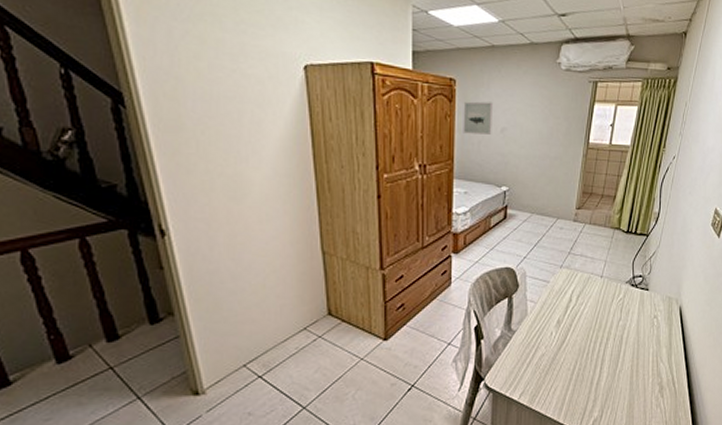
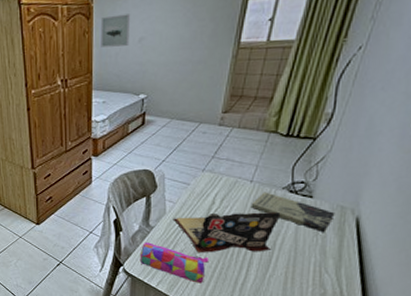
pencil case: none [501,349,568,389] -> present [139,242,210,284]
laptop: none [534,306,626,356] -> present [172,212,281,253]
book: none [602,286,665,324] -> present [250,192,335,233]

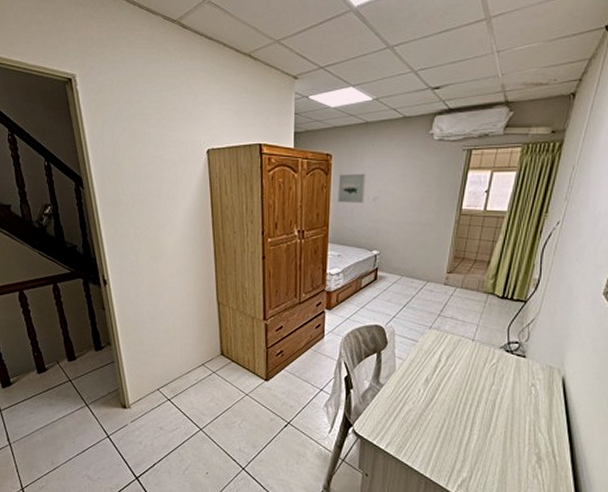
pencil case: present [139,242,210,284] -> none [369,401,436,445]
laptop: present [172,212,281,253] -> none [402,370,499,413]
book: present [250,192,335,233] -> none [473,351,545,392]

